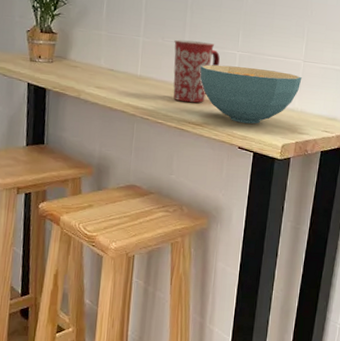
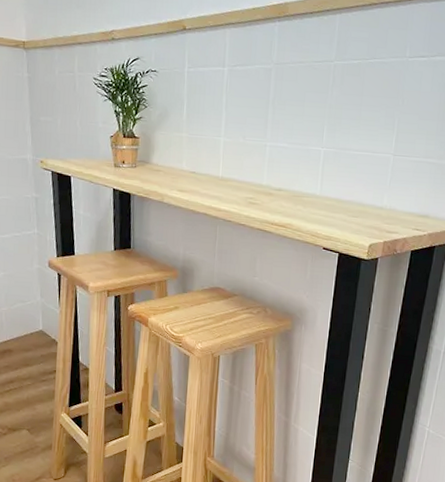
mug: present [173,39,220,103] -> none [255,137,303,204]
cereal bowl: present [200,65,302,124] -> none [282,163,392,224]

